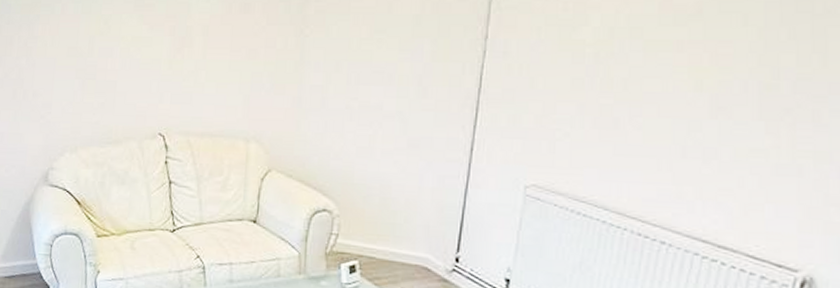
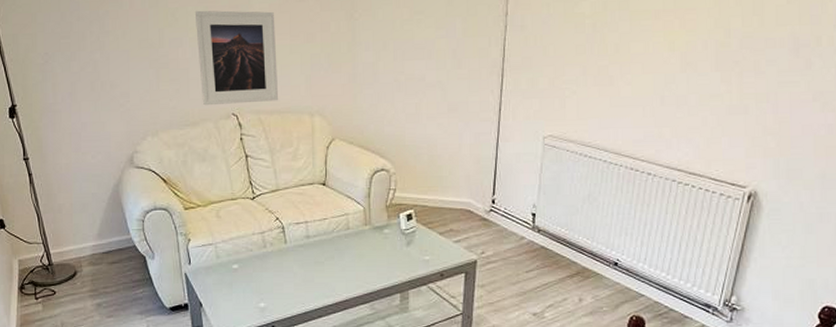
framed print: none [127,18,215,123] -> present [194,10,278,106]

